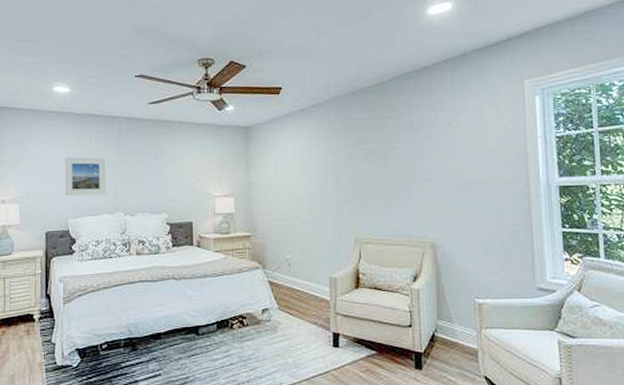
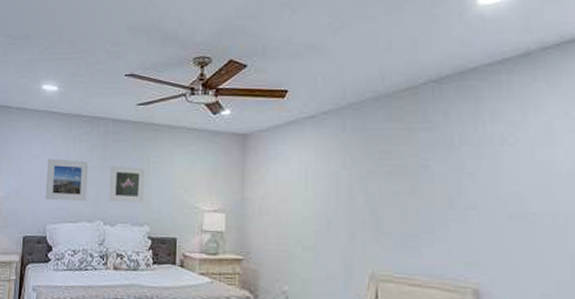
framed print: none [127,160,161,193] -> present [108,166,145,202]

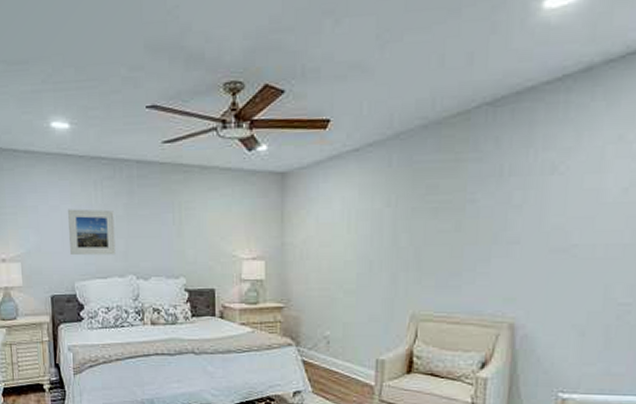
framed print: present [108,166,145,202] -> none [138,214,178,253]

